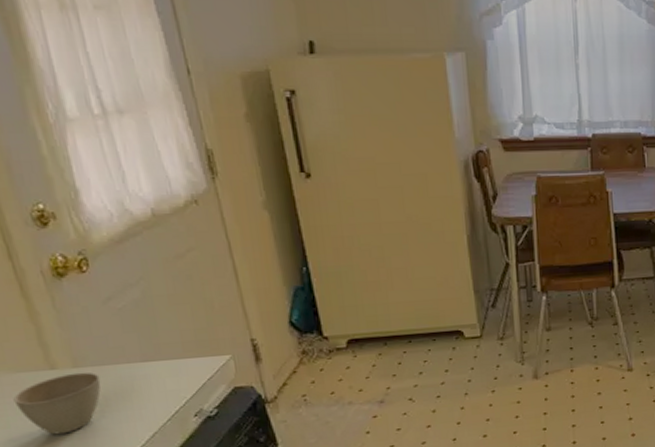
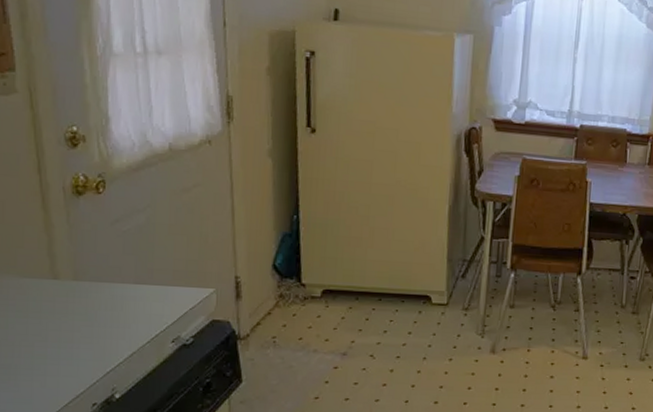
cup: present [13,372,101,435] -> none [16,285,95,342]

